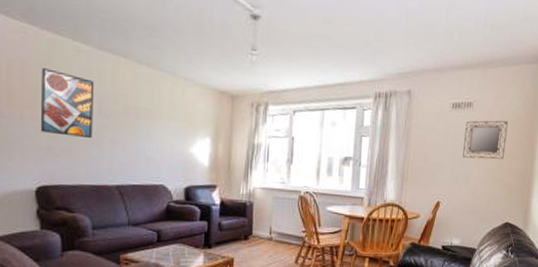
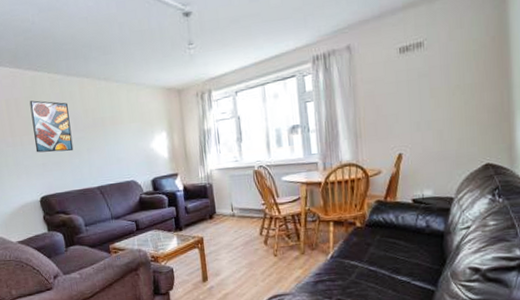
home mirror: present [463,120,508,159] -> none [418,52,472,102]

